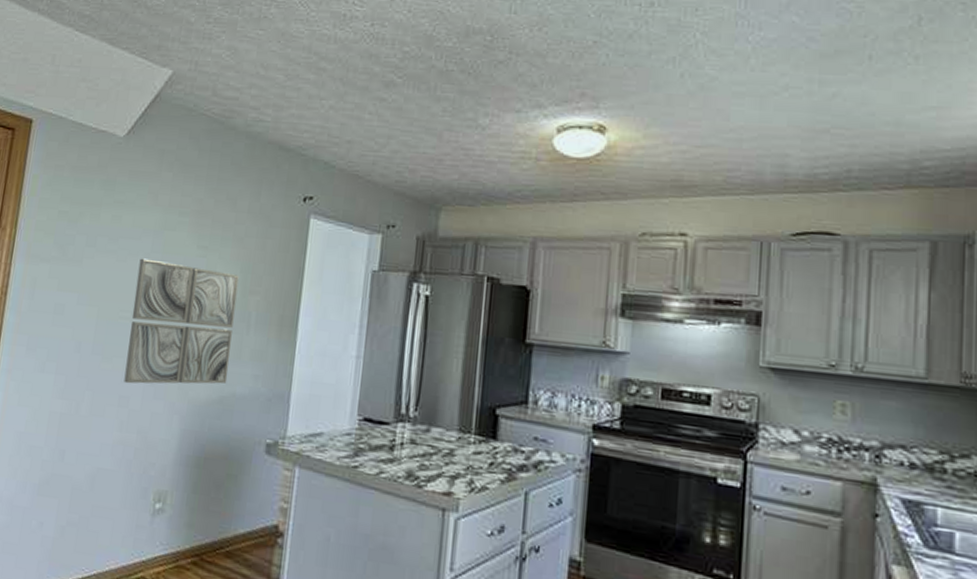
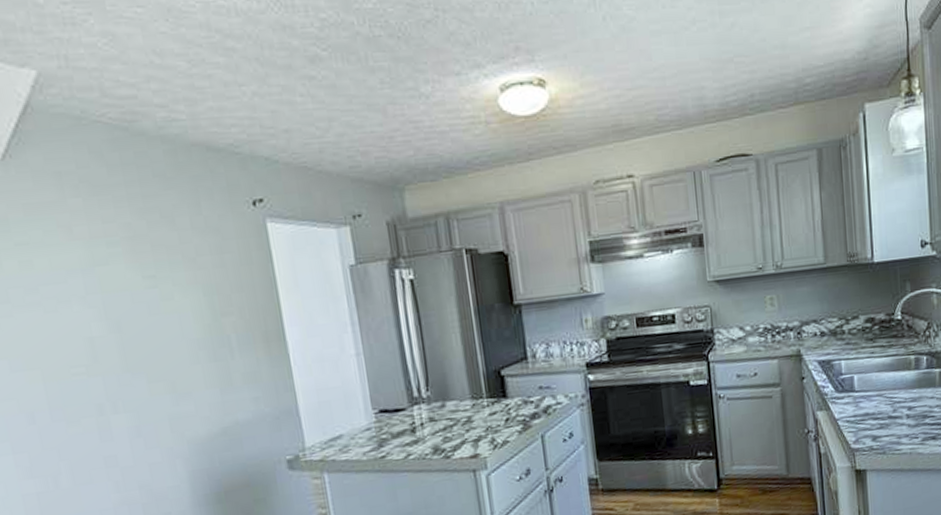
wall art: present [124,258,239,384] -> none [74,299,225,443]

